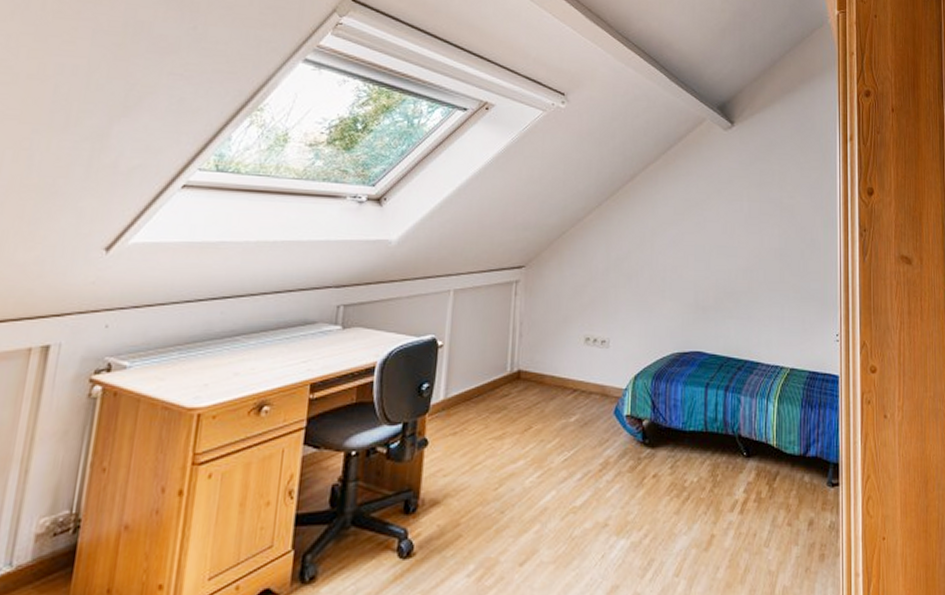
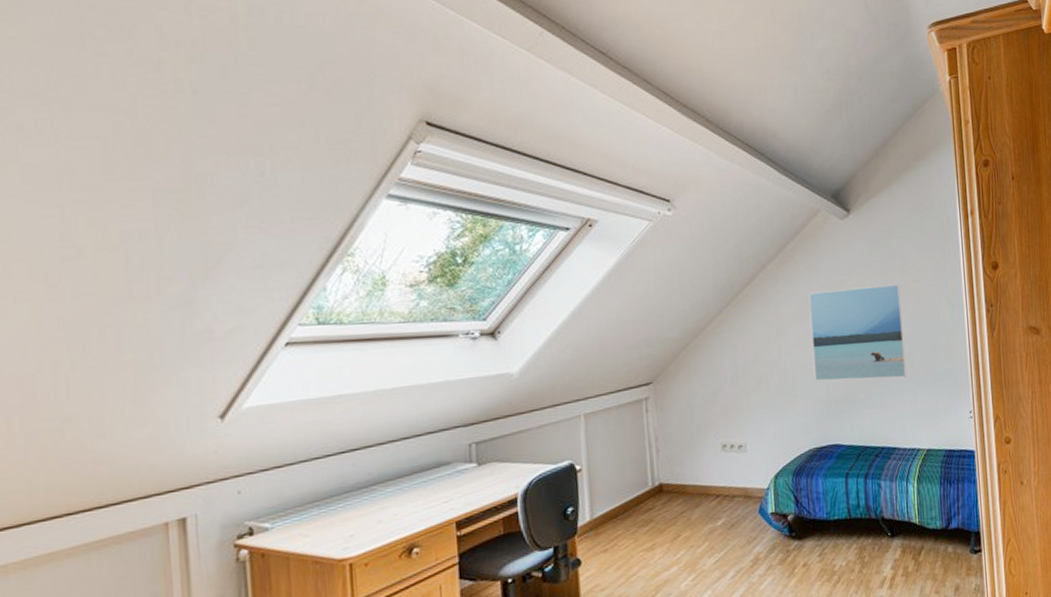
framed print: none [684,196,776,292] -> present [808,284,906,381]

